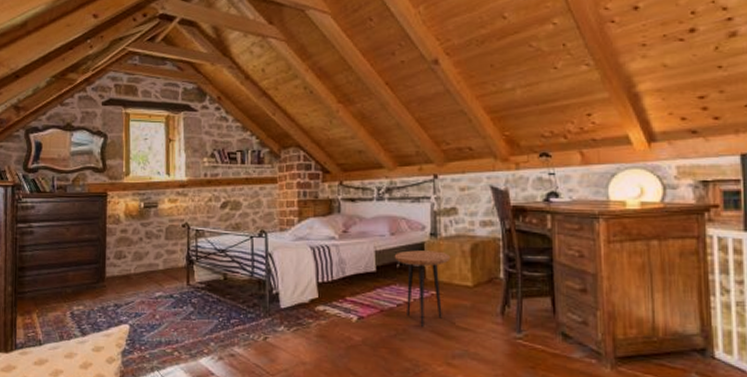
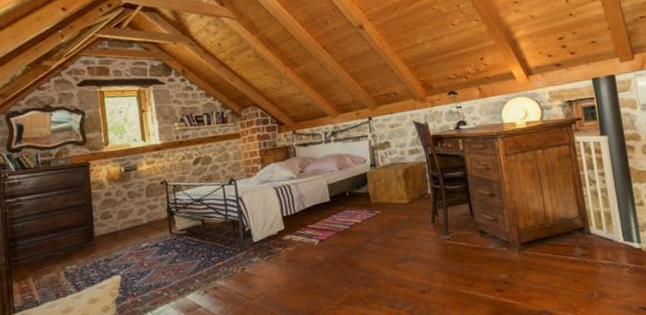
side table: present [394,250,451,327] -> none [343,178,389,241]

